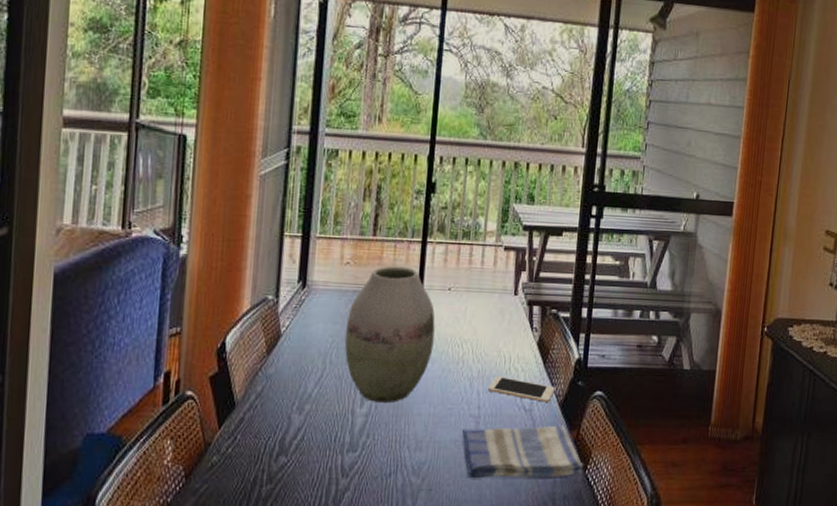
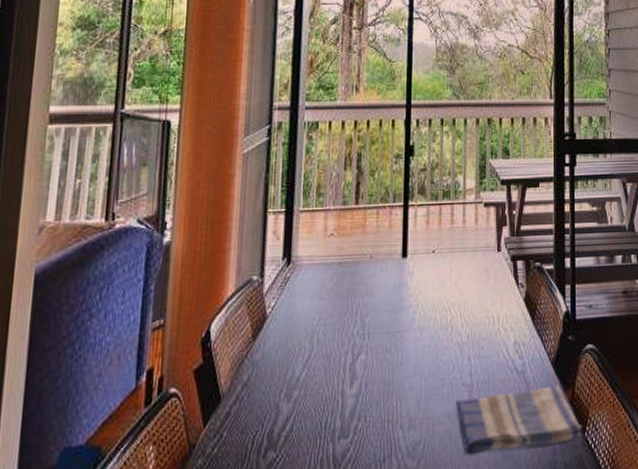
vase: present [344,266,435,404] -> none [331,233,421,381]
cell phone: present [488,376,555,402] -> none [479,338,546,362]

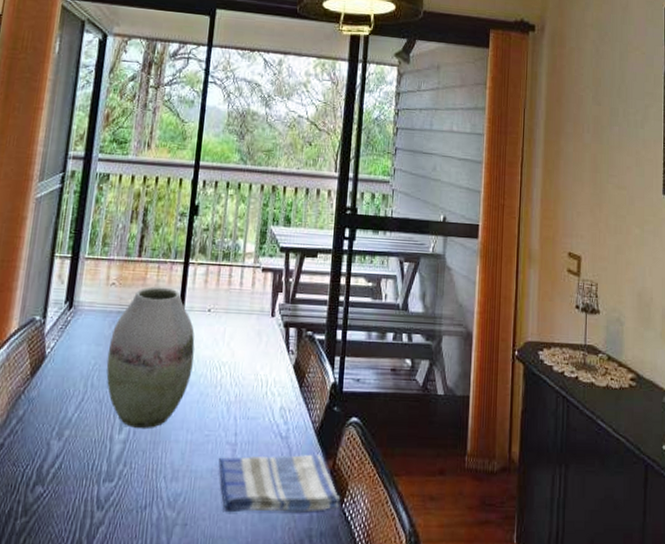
vase: none [331,233,421,381] -> present [106,286,195,430]

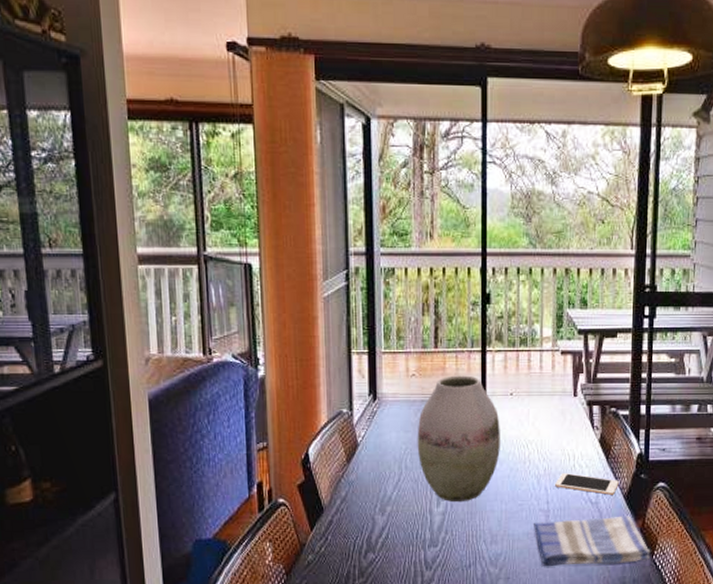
cell phone: none [245,401,311,429] -> present [555,473,619,495]

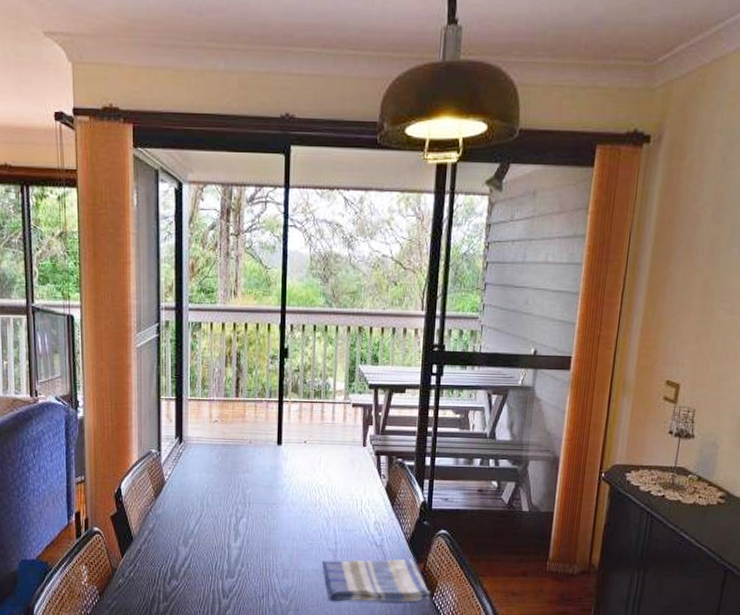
vase: present [417,375,500,503] -> none [218,423,294,539]
cell phone: present [555,473,619,495] -> none [343,517,403,539]

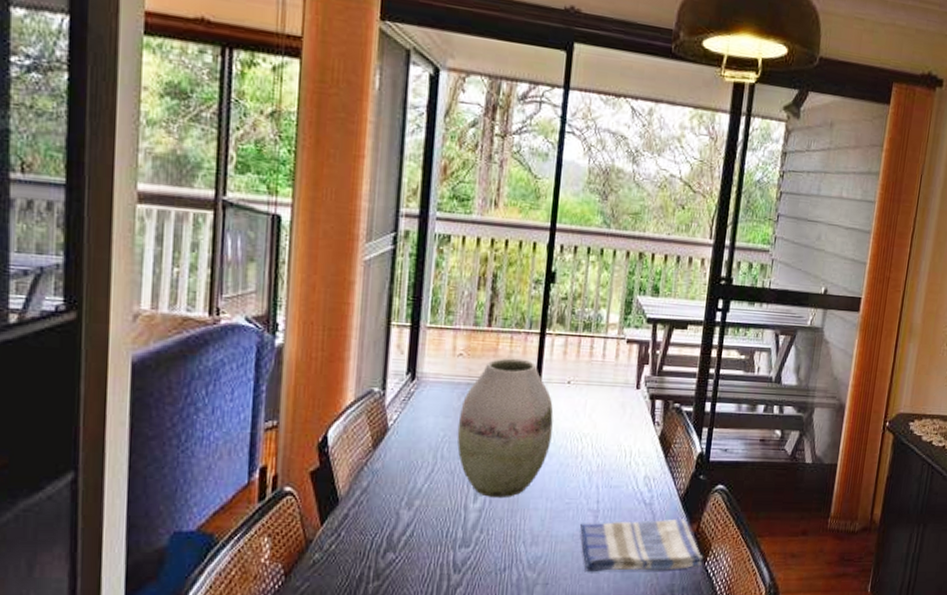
vase: none [218,423,294,539] -> present [457,358,554,499]

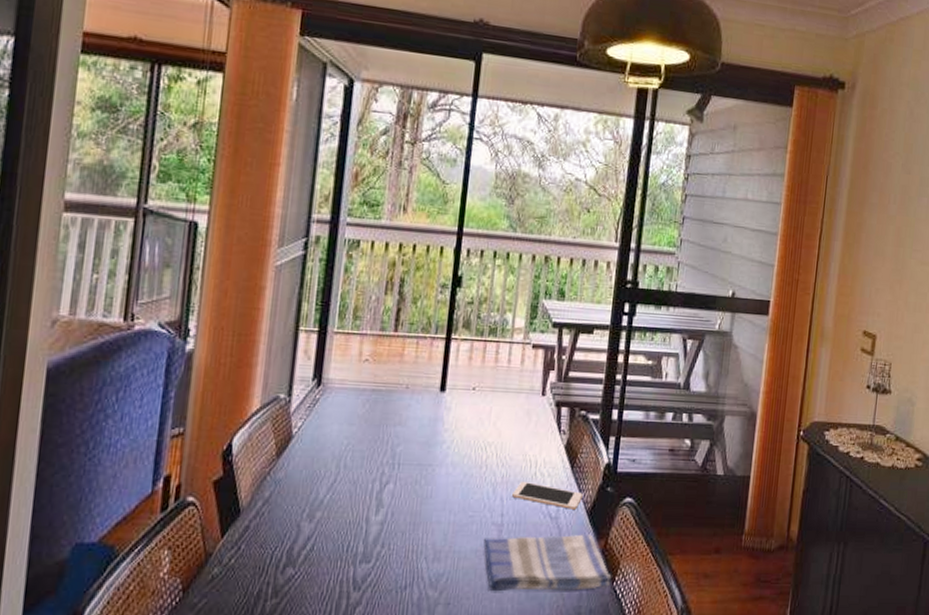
vase: present [457,358,554,499] -> none [360,363,458,511]
cell phone: none [607,471,676,496] -> present [512,482,583,509]

